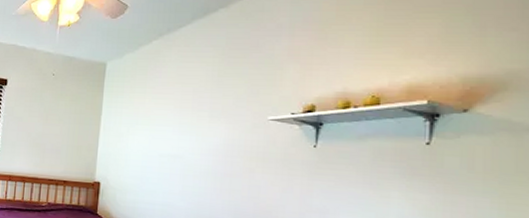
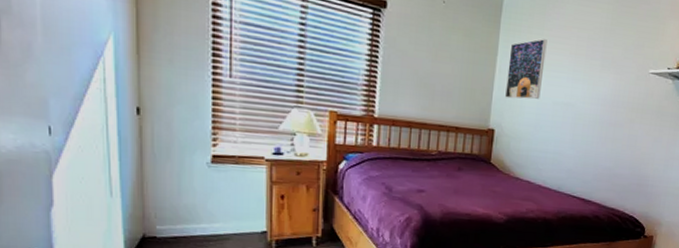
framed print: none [110,96,150,153] -> present [505,39,547,100]

